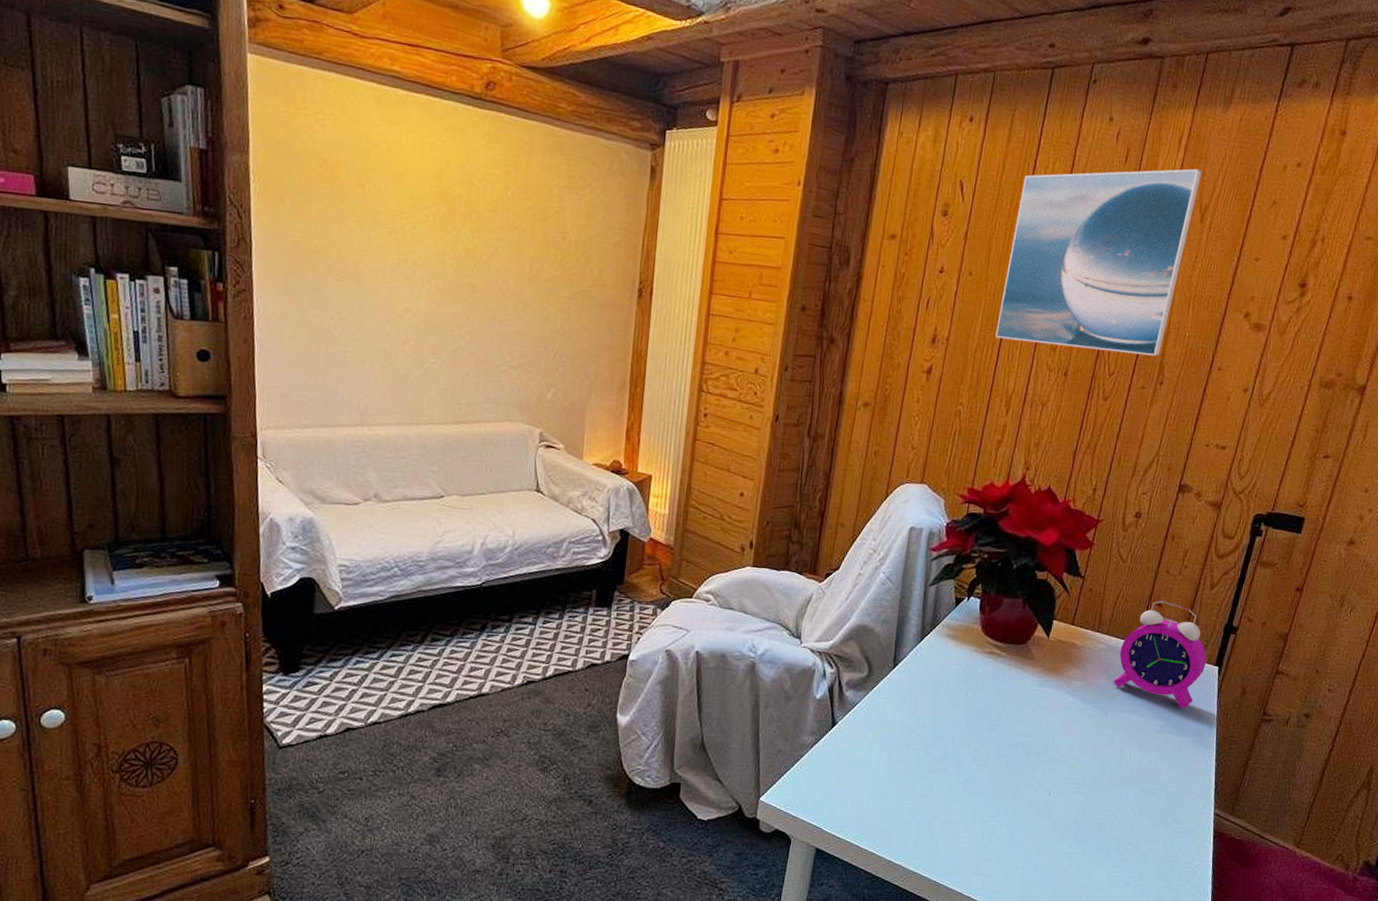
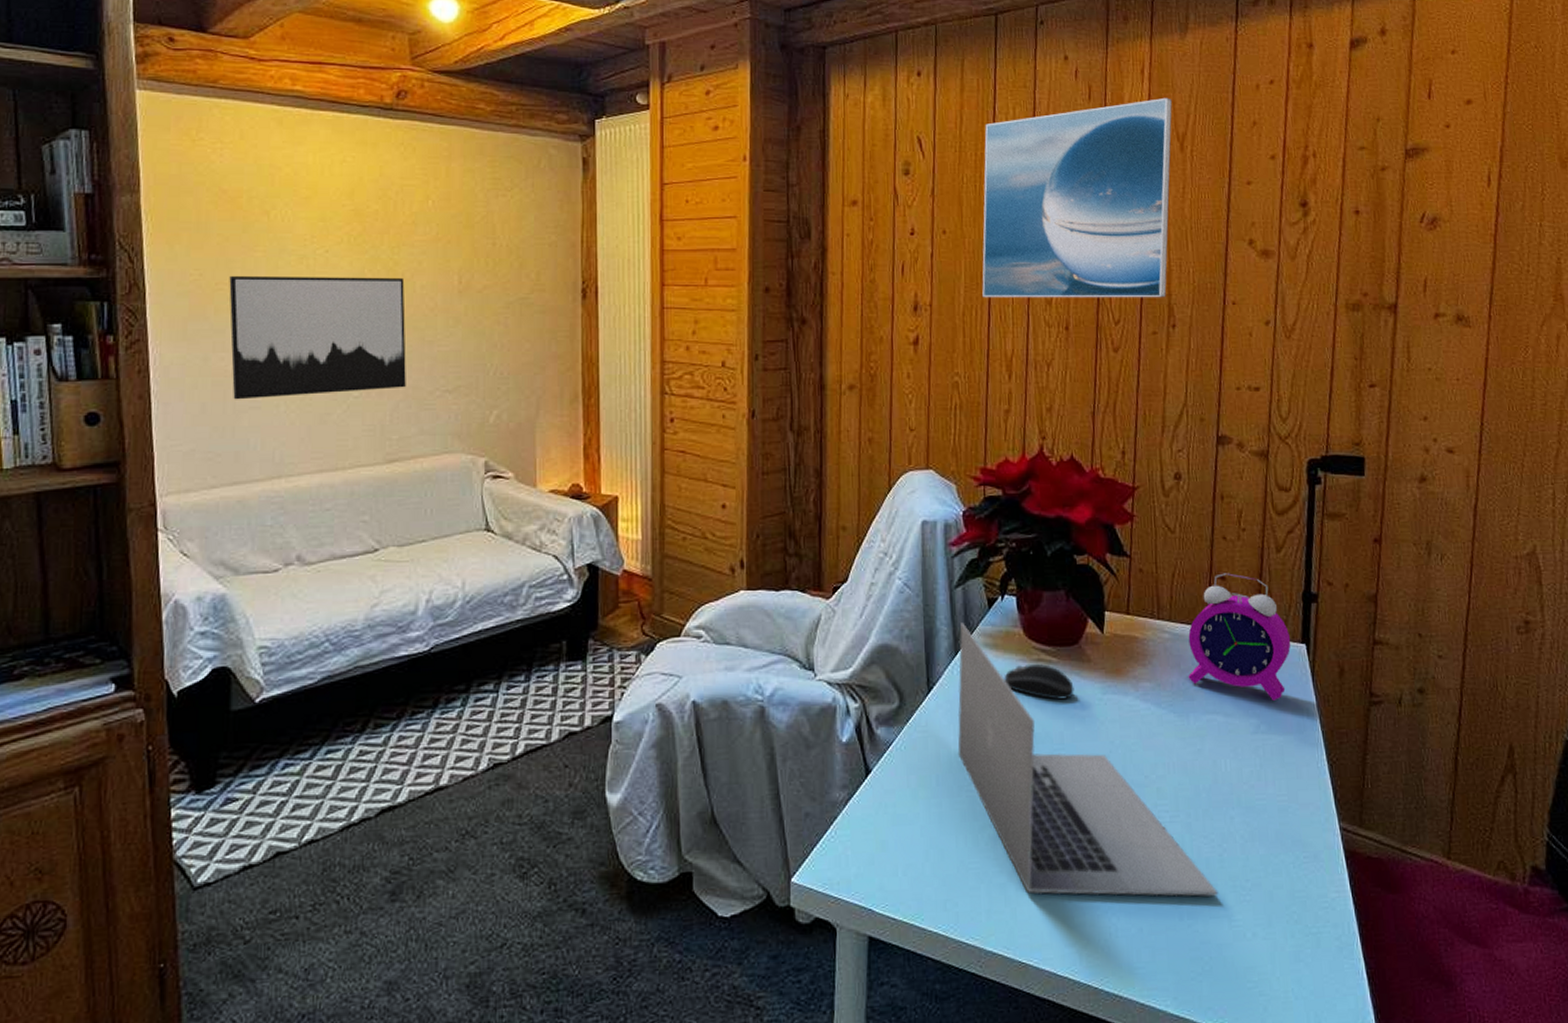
wall art: none [325,241,482,360] -> present [229,276,406,400]
laptop: none [910,615,1104,852] -> present [957,623,1219,897]
computer mouse: none [958,655,1016,687] -> present [1004,664,1074,700]

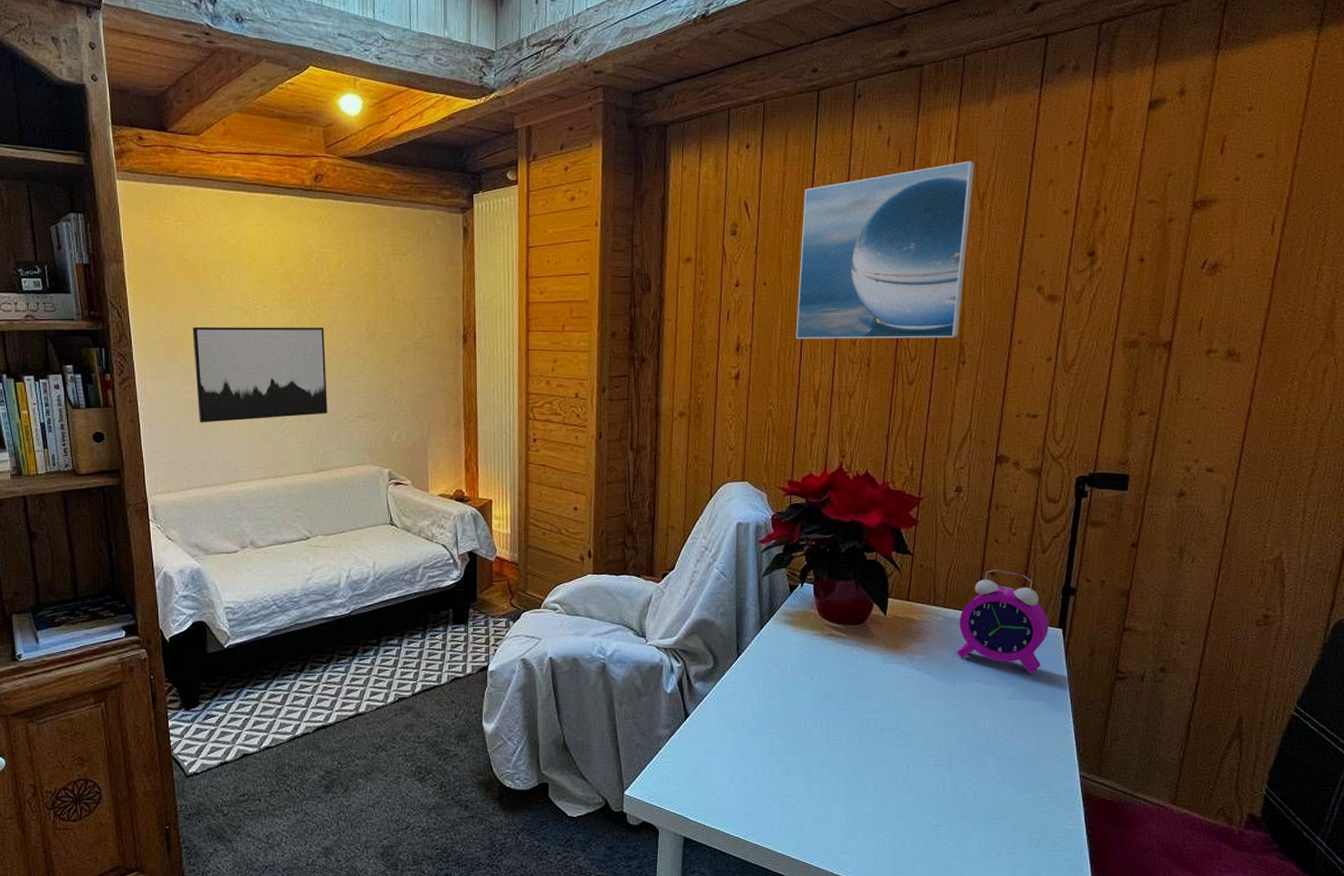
laptop: present [957,623,1219,897] -> none [760,604,971,822]
computer mouse: present [1004,664,1074,700] -> none [800,638,859,666]

